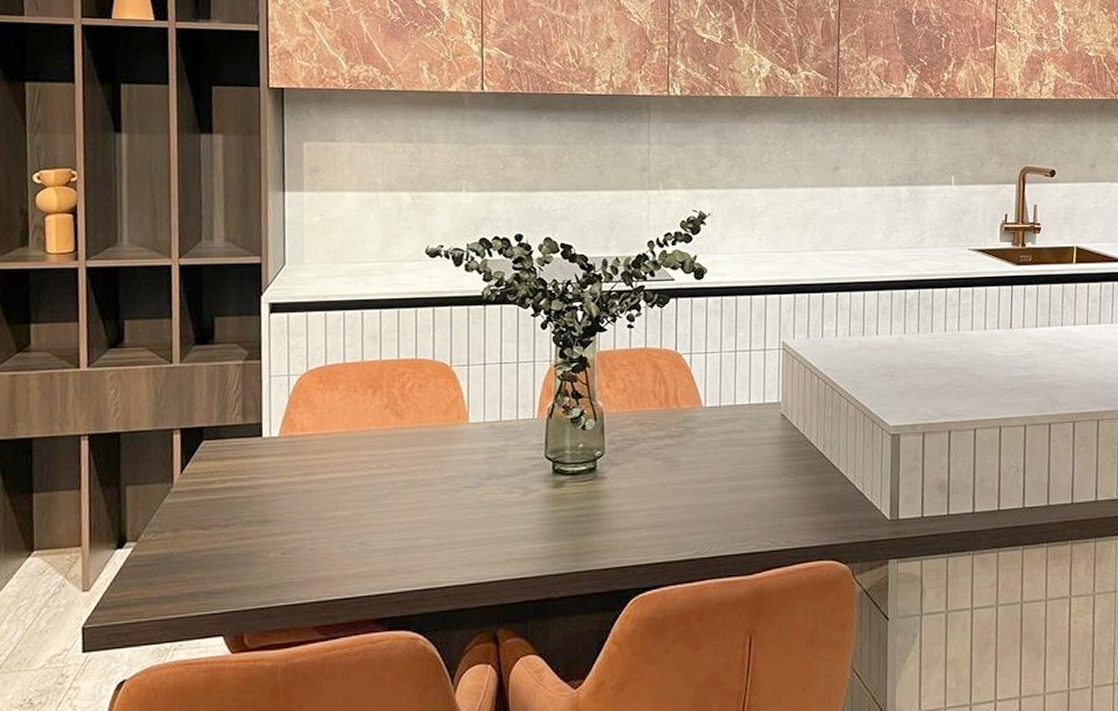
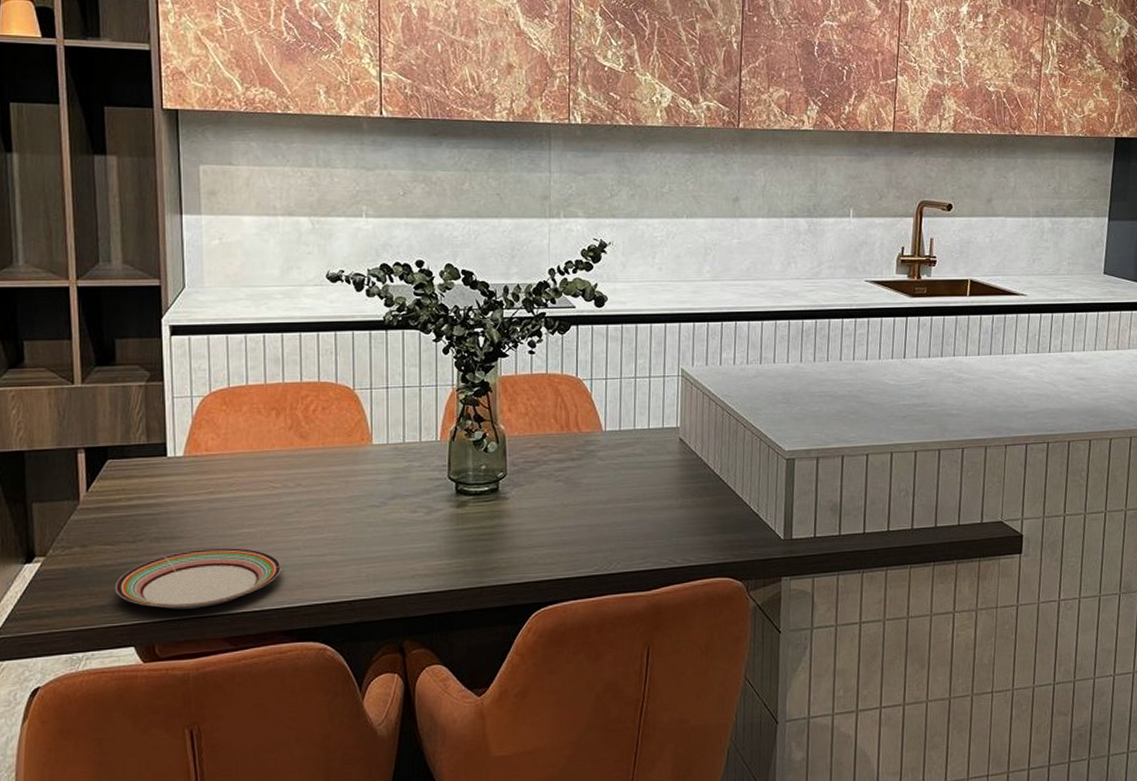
plate: none [205,531,374,597] -> present [114,548,281,610]

